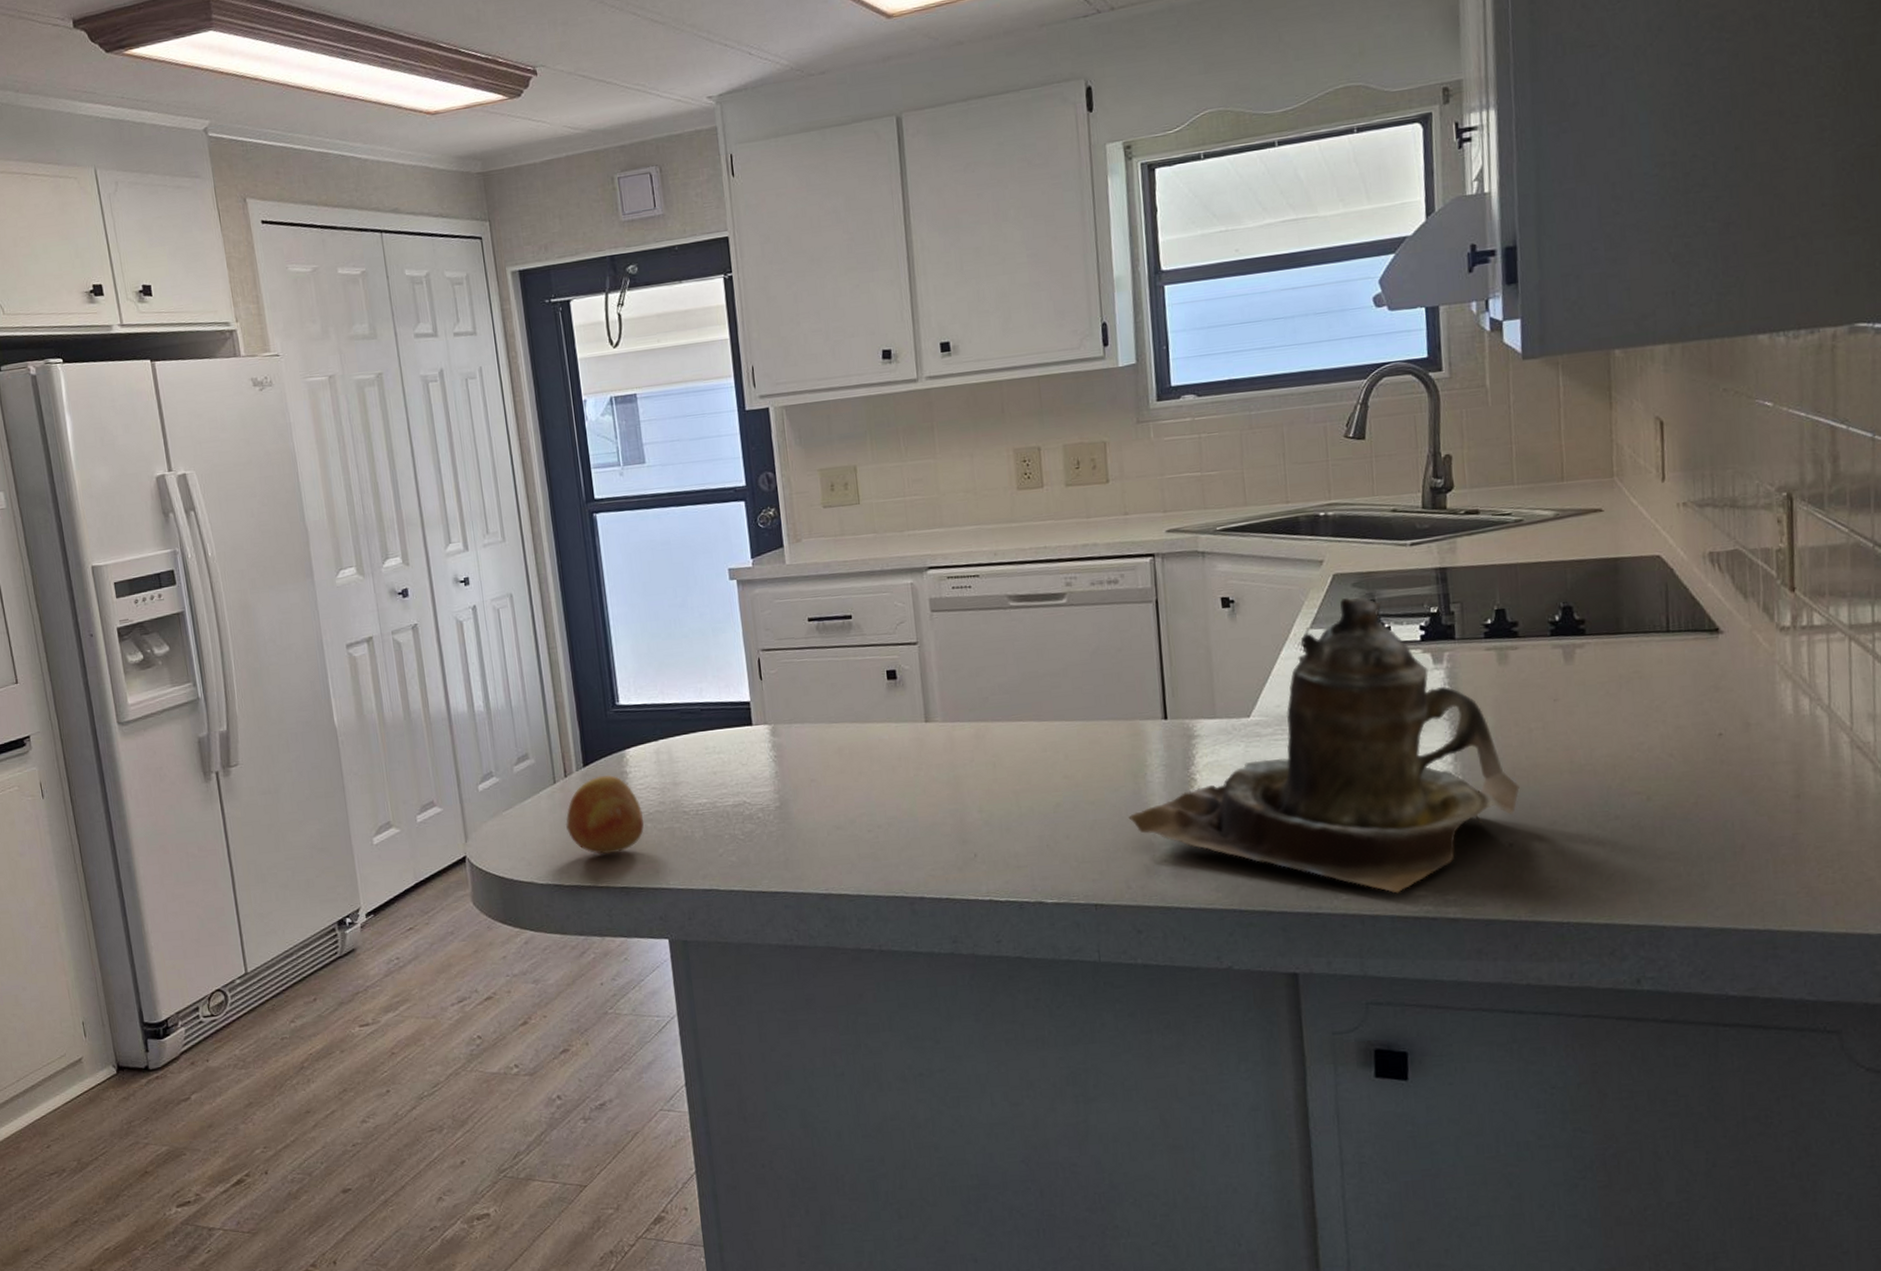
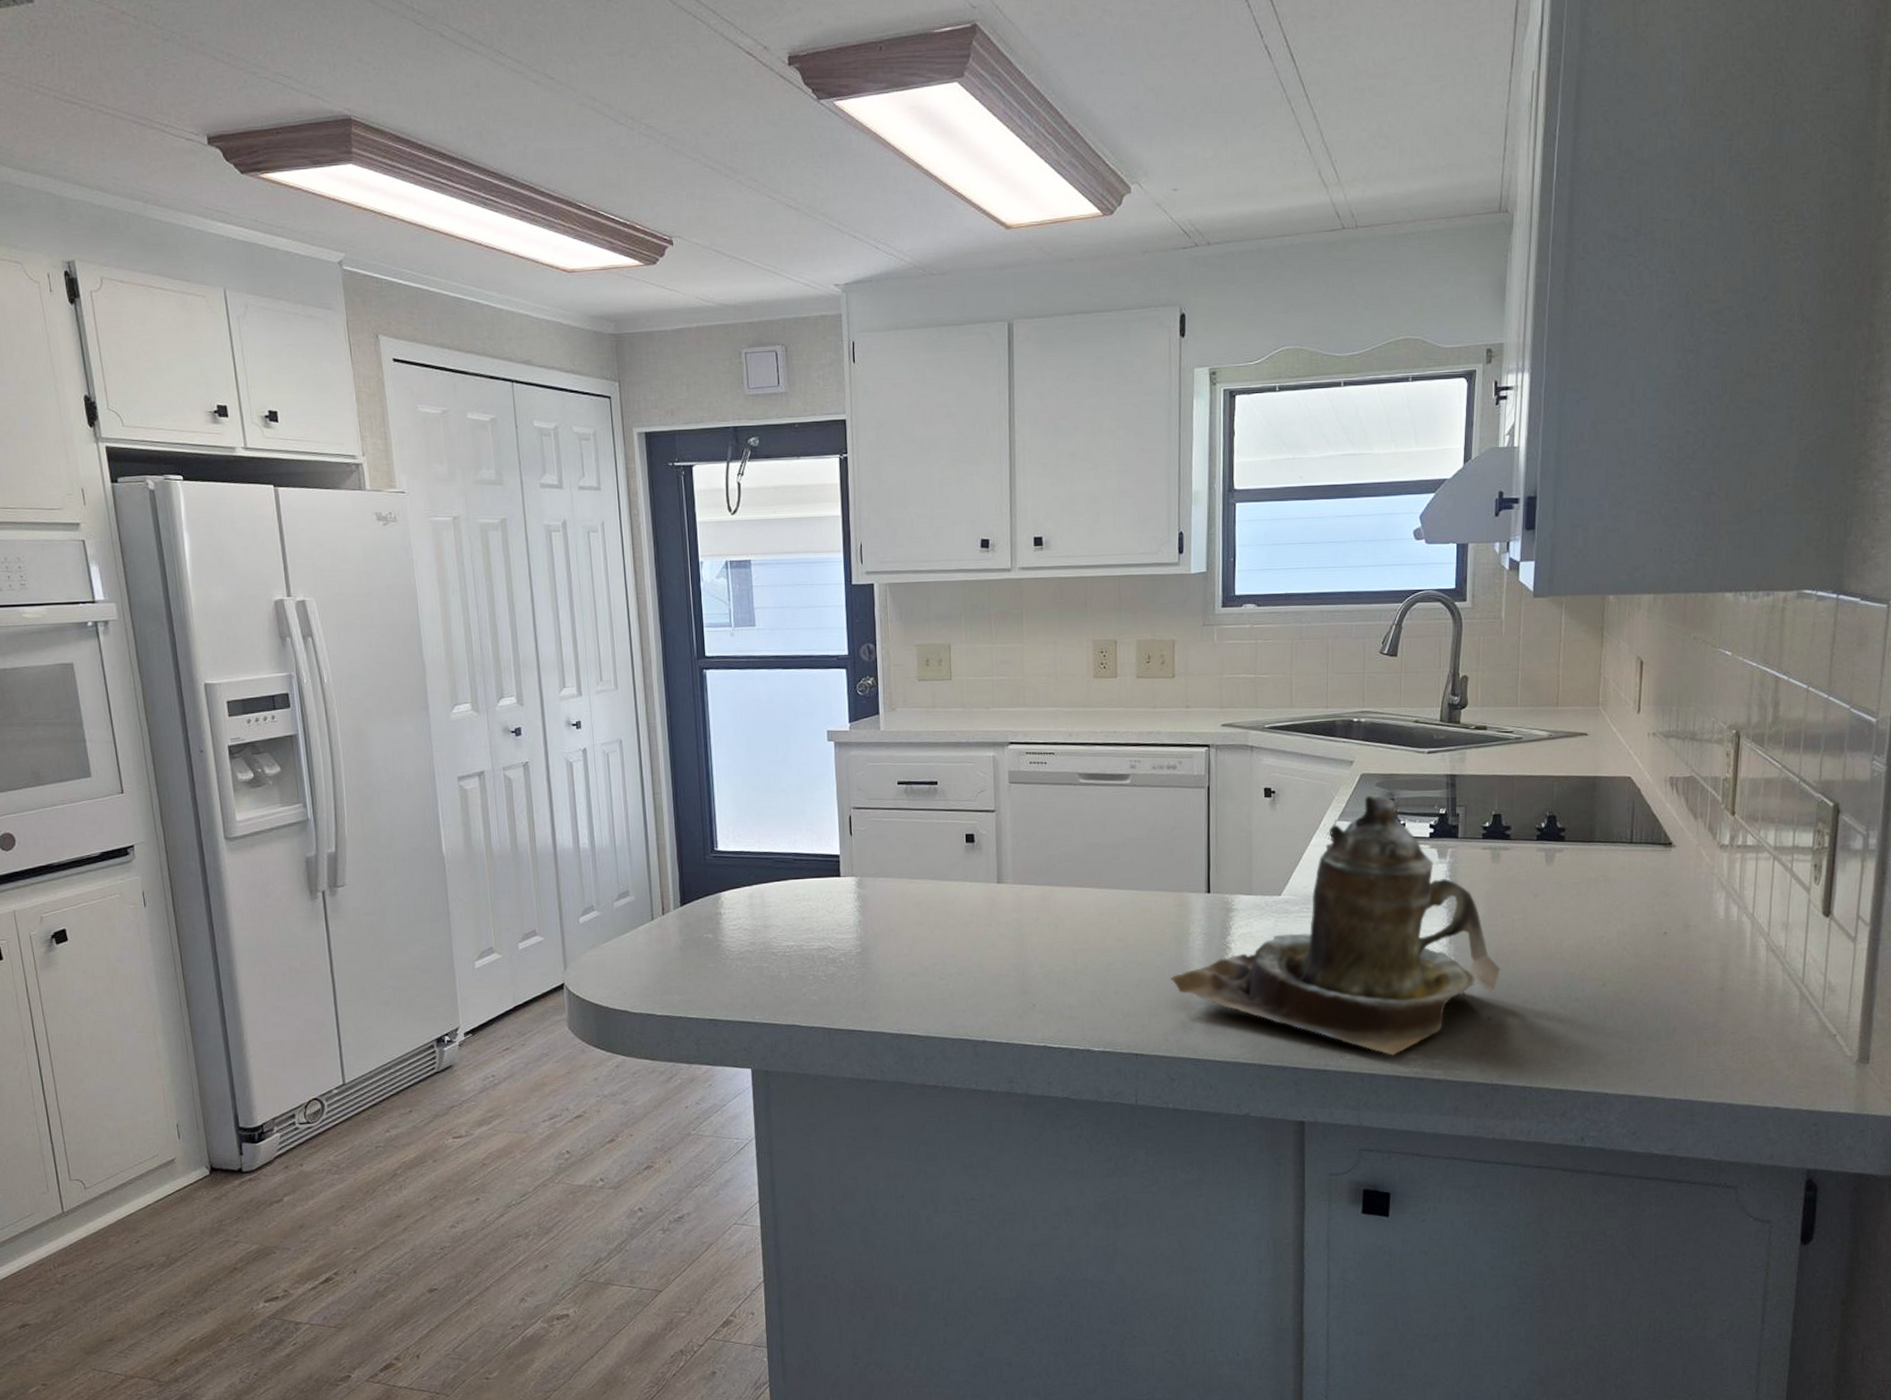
fruit: present [565,774,645,854] -> none [661,914,735,988]

